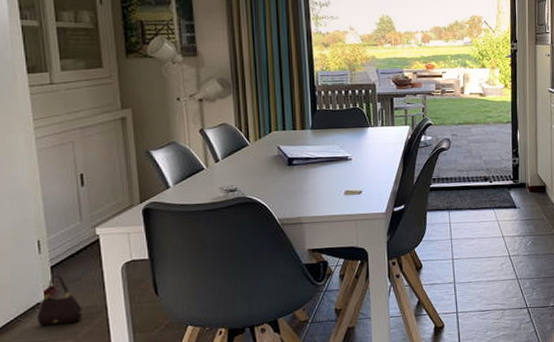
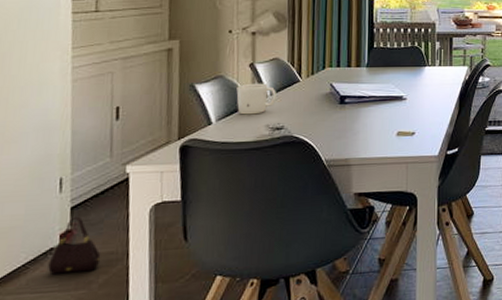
mug: none [189,148,227,179] -> present [236,83,276,115]

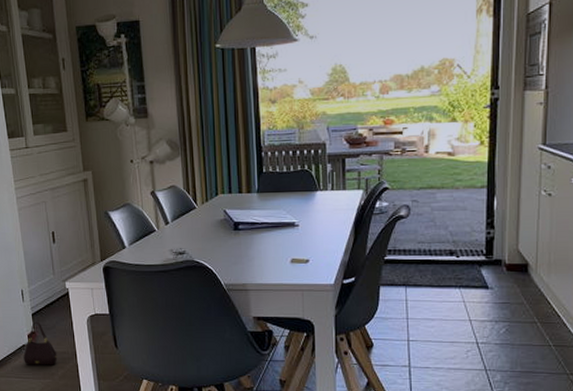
mug: present [236,83,276,115] -> none [142,210,177,240]

